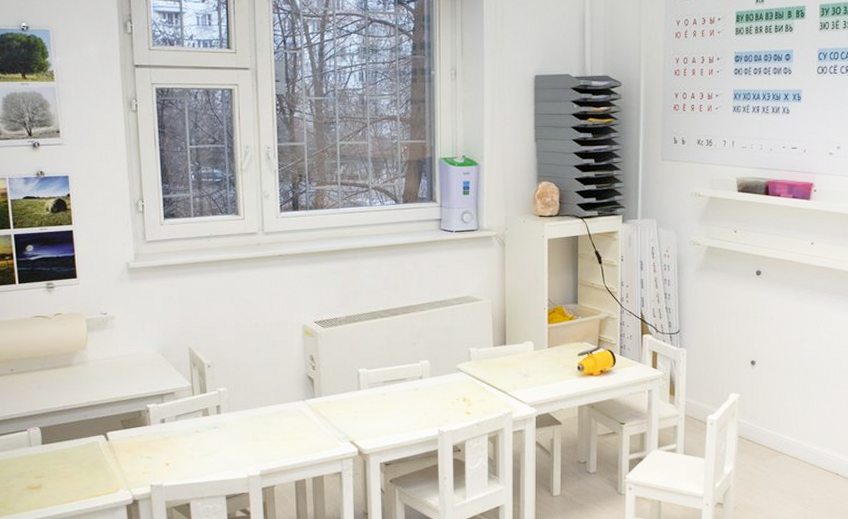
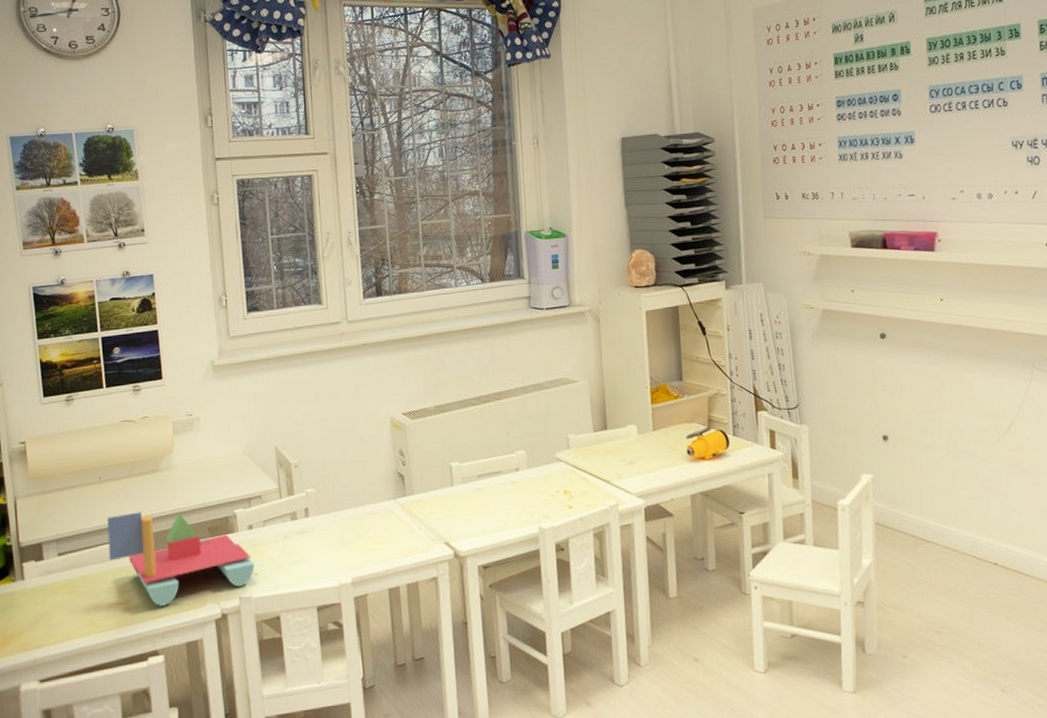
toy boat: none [18,403,167,491] -> present [106,512,255,606]

